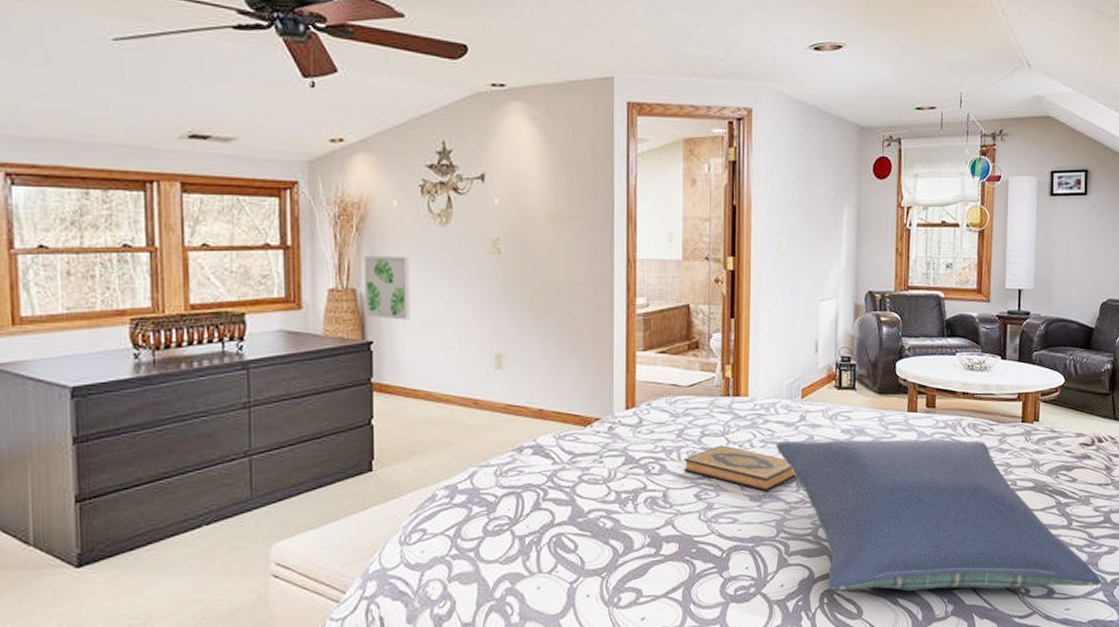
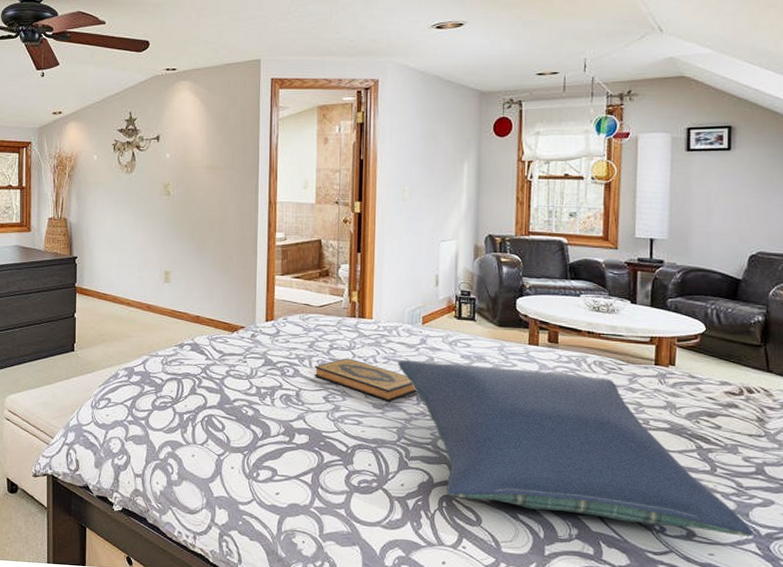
wall art: present [364,256,411,320] -> none [73,195,105,242]

